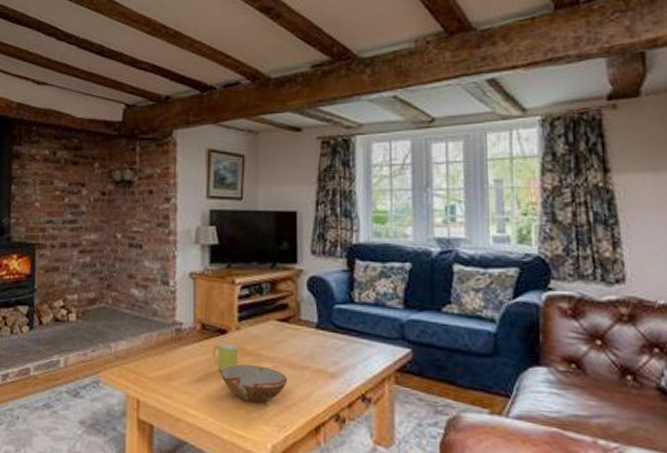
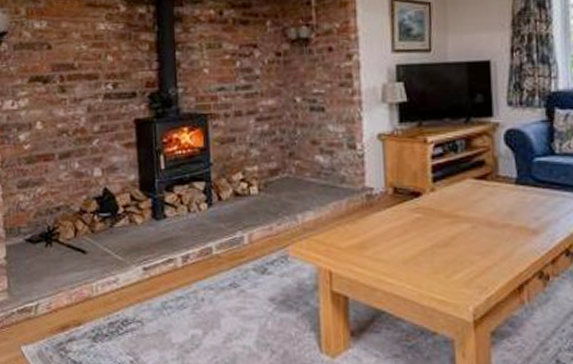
mug: present [212,343,238,371] -> none [406,206,434,236]
bowl: present [220,364,288,404] -> none [415,227,488,266]

